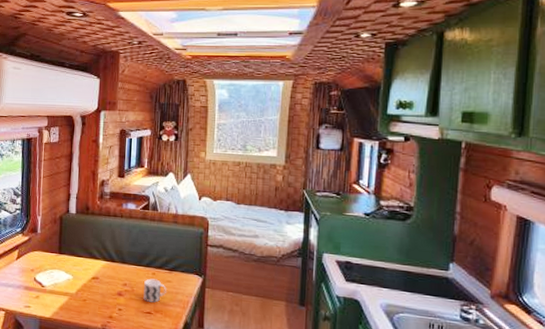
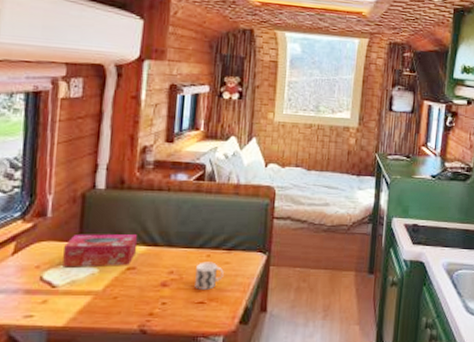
tissue box: none [48,247,100,276] -> present [63,233,138,267]

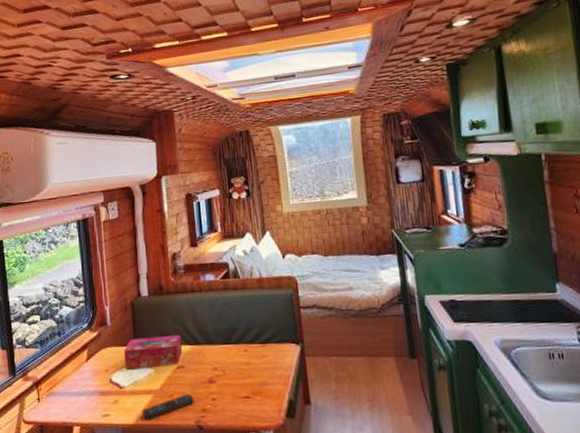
remote control: none [76,297,141,322] -> present [142,394,194,419]
cup: present [195,262,224,290] -> none [236,356,263,384]

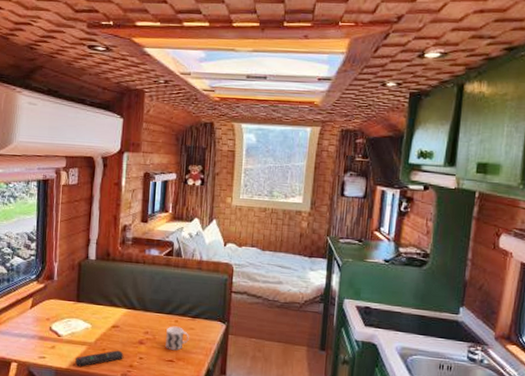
tissue box: present [124,334,183,370] -> none [65,295,120,324]
cup: none [236,356,263,384] -> present [165,326,189,351]

